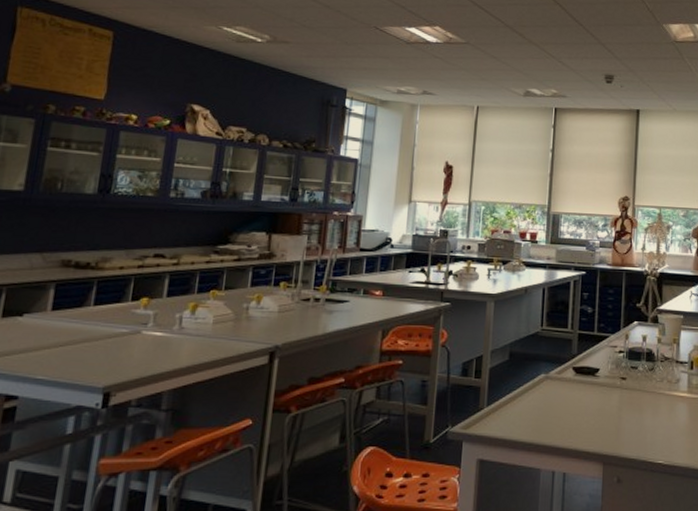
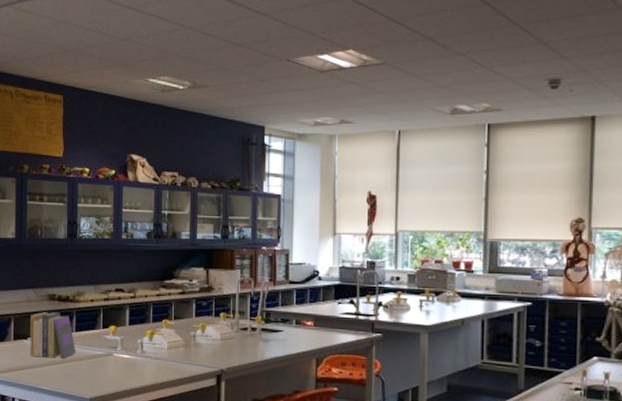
books: none [23,282,92,339] -> present [30,312,77,359]

